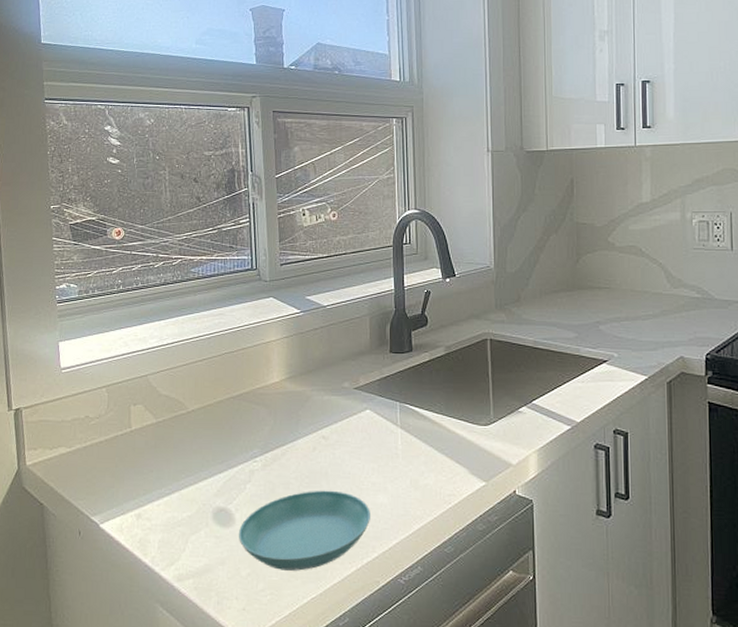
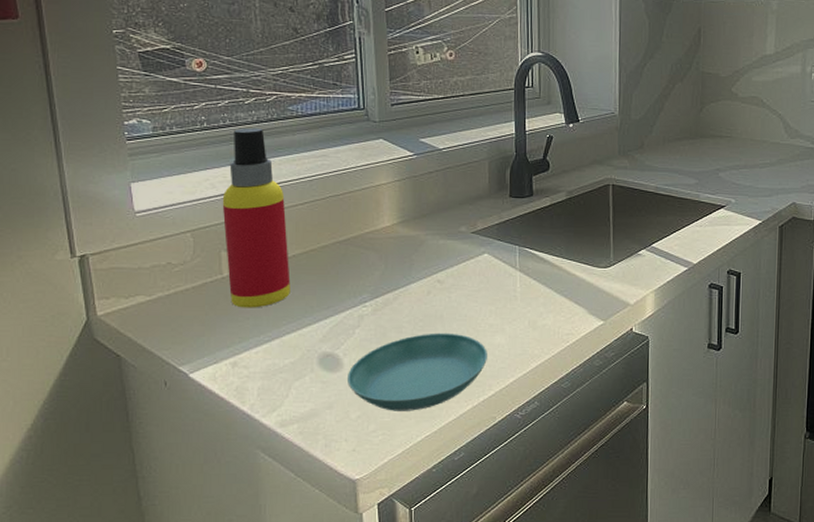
spray bottle: none [133,289,190,461] -> present [222,128,291,308]

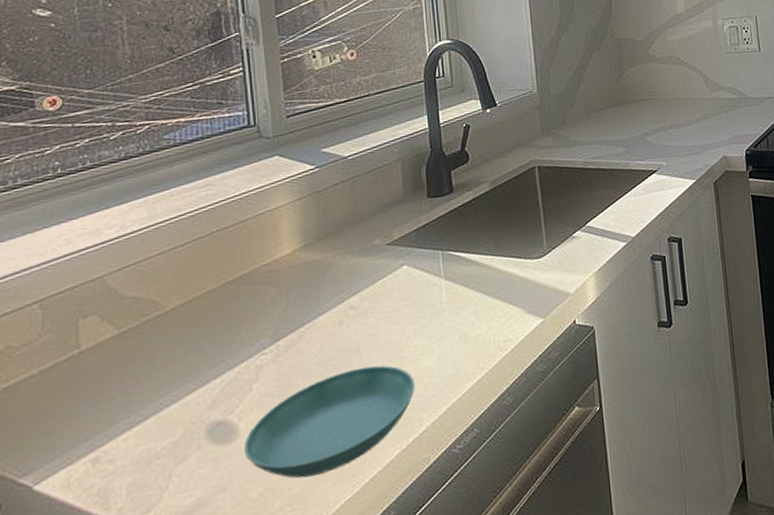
spray bottle: present [222,128,291,308] -> none [80,164,169,386]

